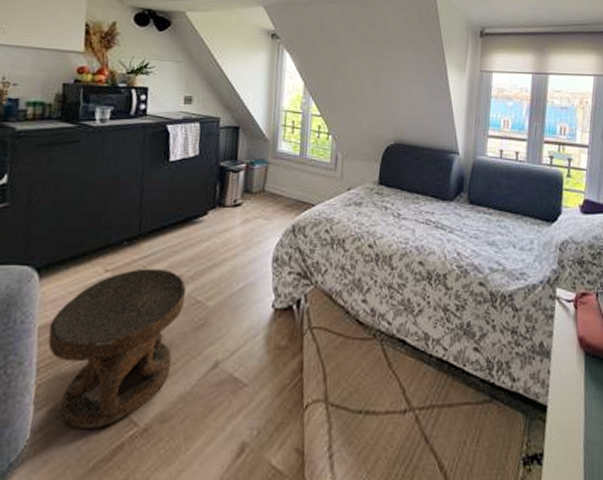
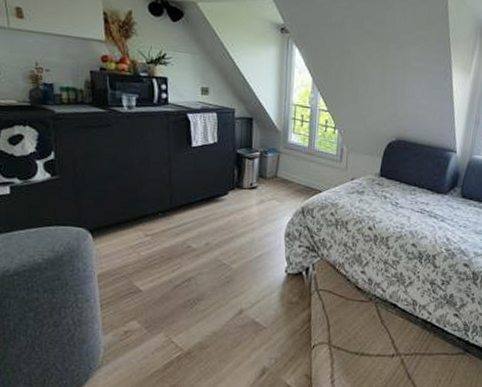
side table: present [48,268,187,428] -> none [106,235,214,349]

